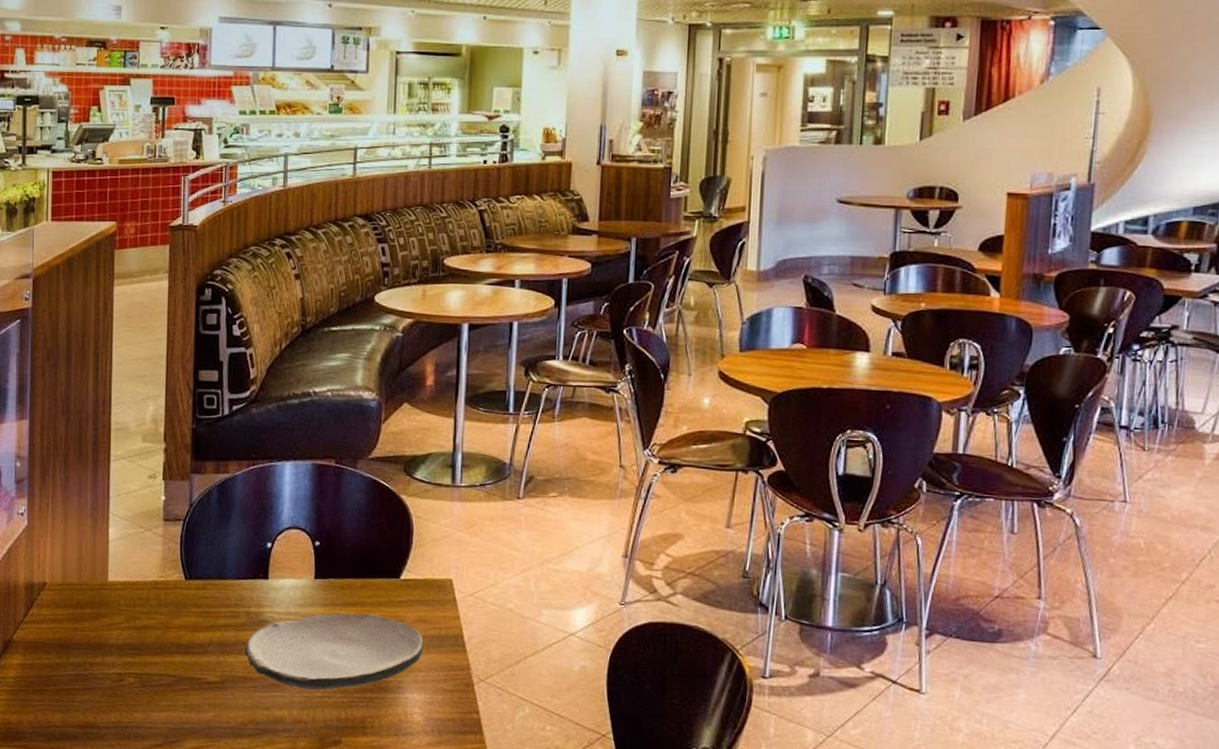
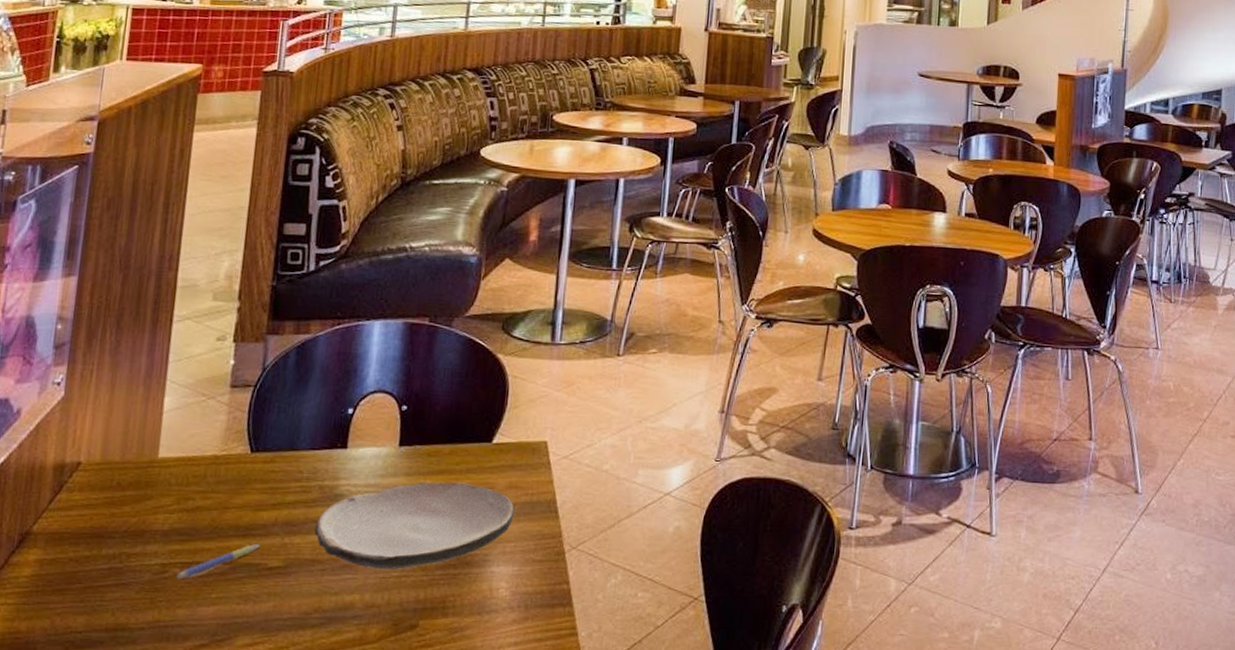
pen: none [131,661,199,688] -> present [176,544,260,579]

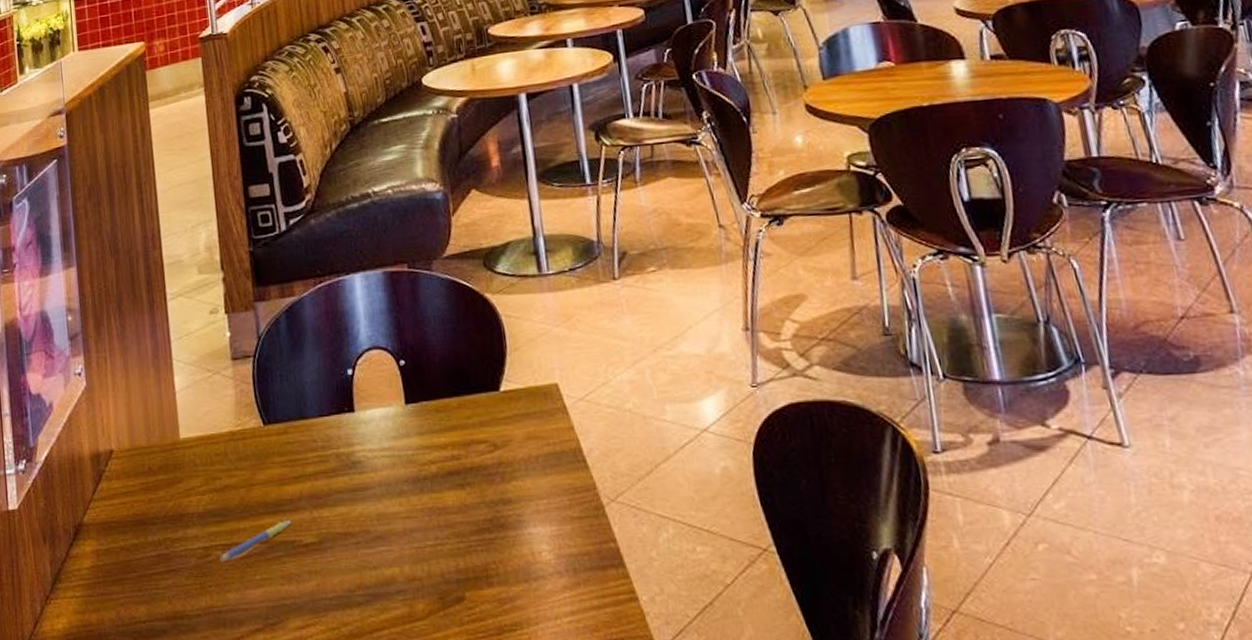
plate: present [314,482,514,571] -> none [339,437,540,539]

